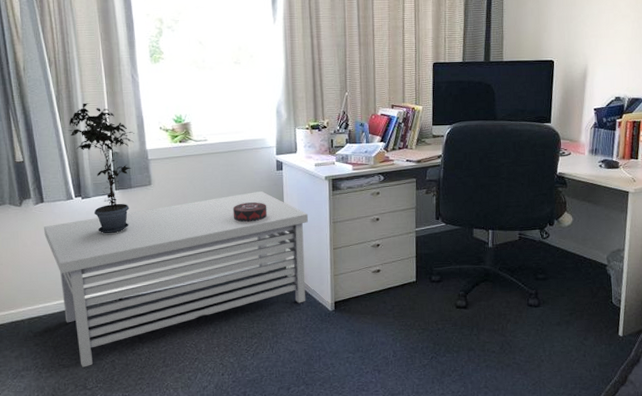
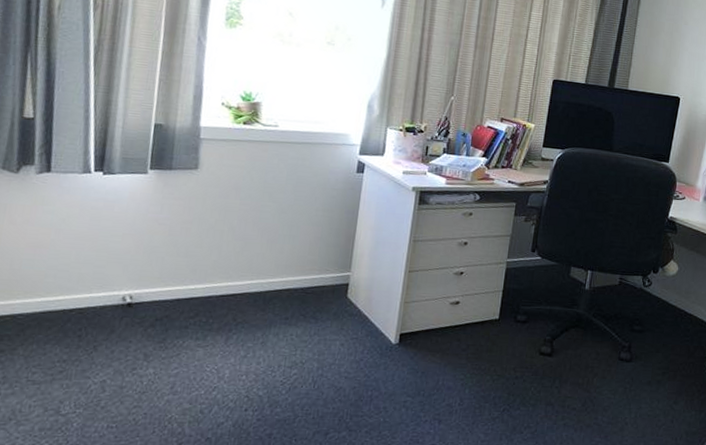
storage bench: present [44,190,309,368] -> none [42,193,386,386]
potted plant: present [68,103,134,234] -> none [102,60,188,222]
decorative box: present [232,202,268,223] -> none [293,205,338,229]

